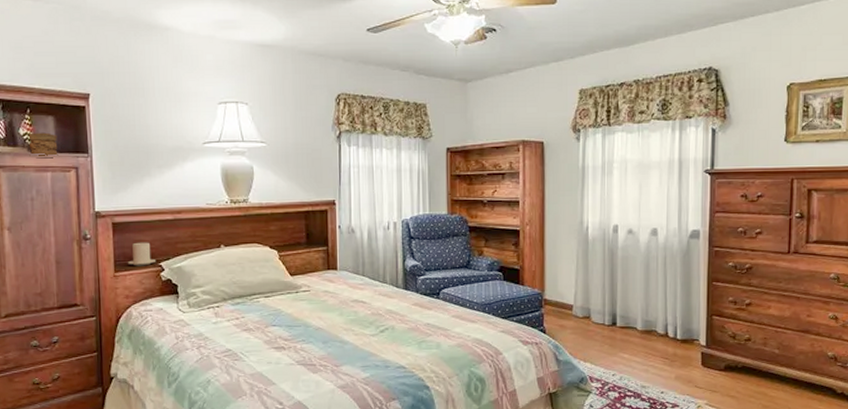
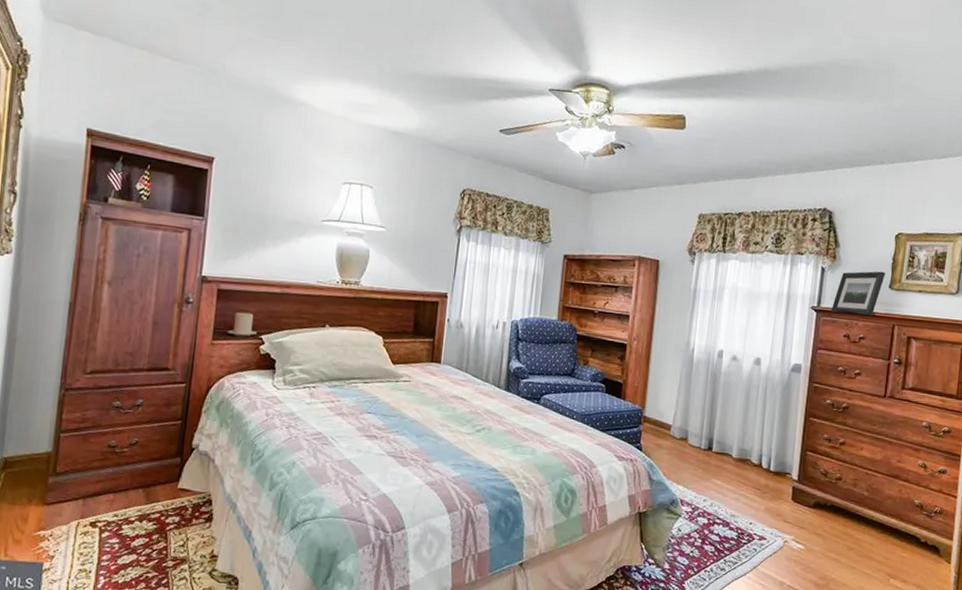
decorative box: present [28,132,58,159] -> none [143,189,175,217]
picture frame: none [725,125,780,174] -> present [830,271,885,317]

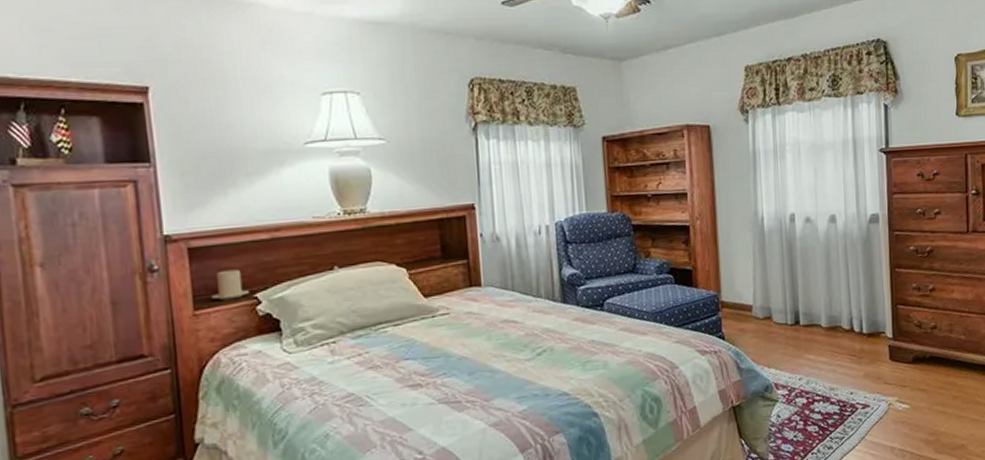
picture frame: present [830,271,885,317] -> none [900,98,950,153]

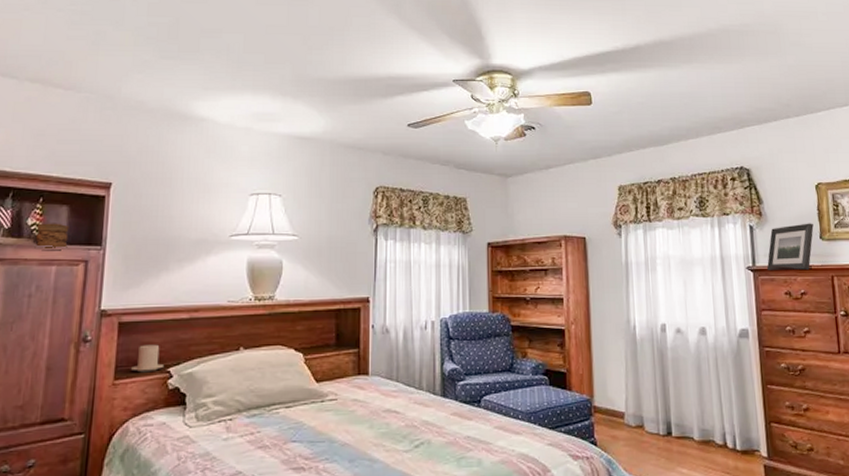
decorative box: none [64,138,108,172] -> present [34,223,69,251]
picture frame: none [900,98,950,153] -> present [766,223,814,271]

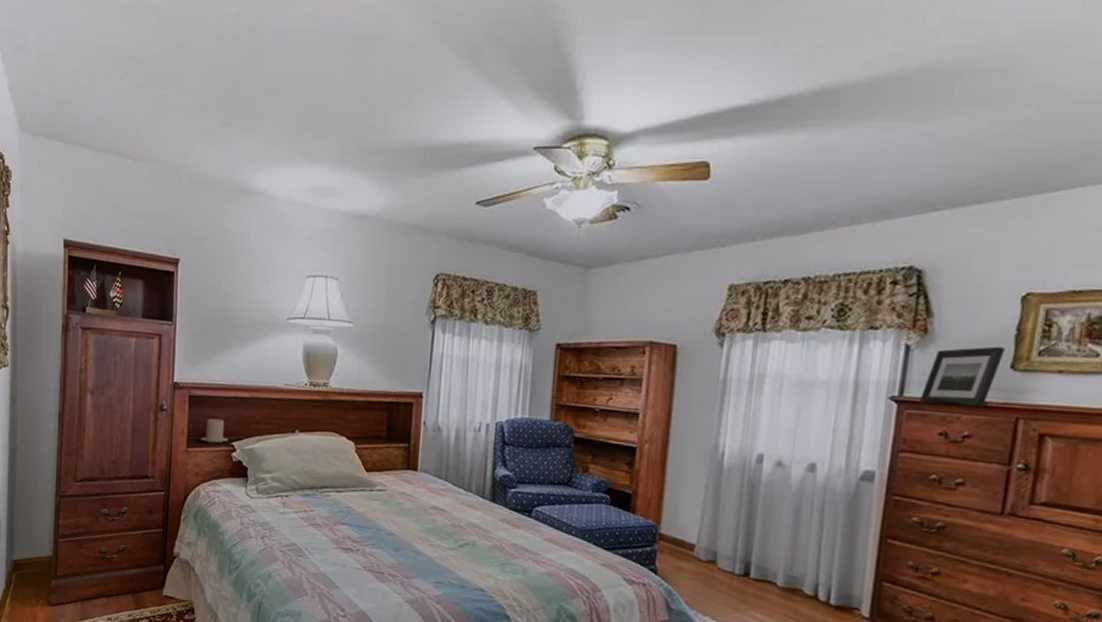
decorative box: present [34,223,69,251] -> none [117,296,145,324]

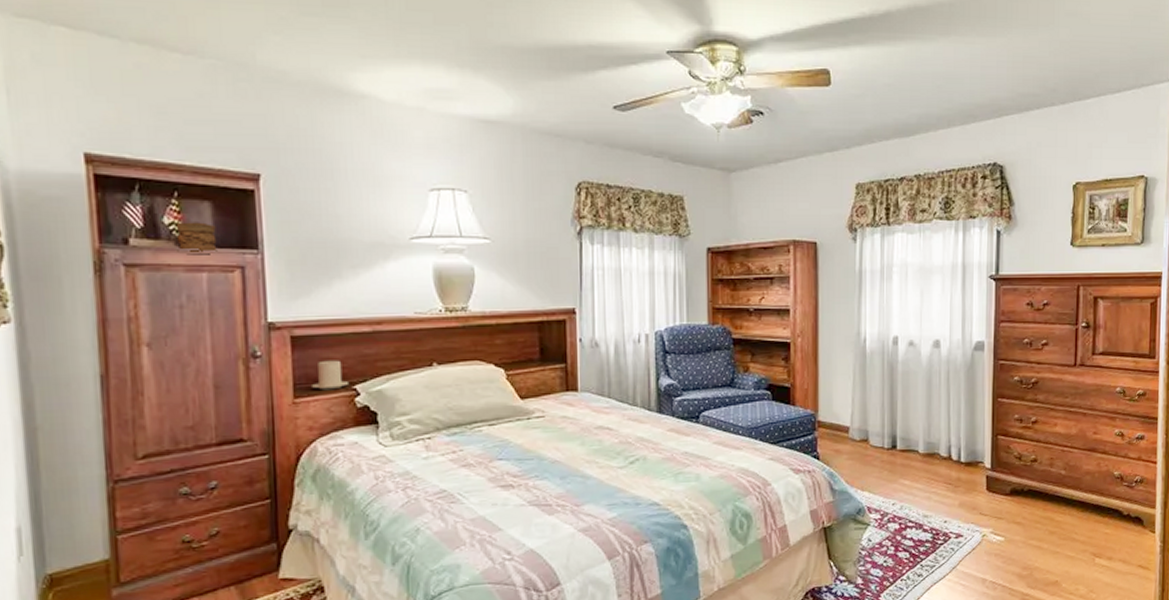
decorative box: none [117,296,145,324] -> present [175,222,217,255]
picture frame: present [918,346,1005,408] -> none [1010,227,1065,280]

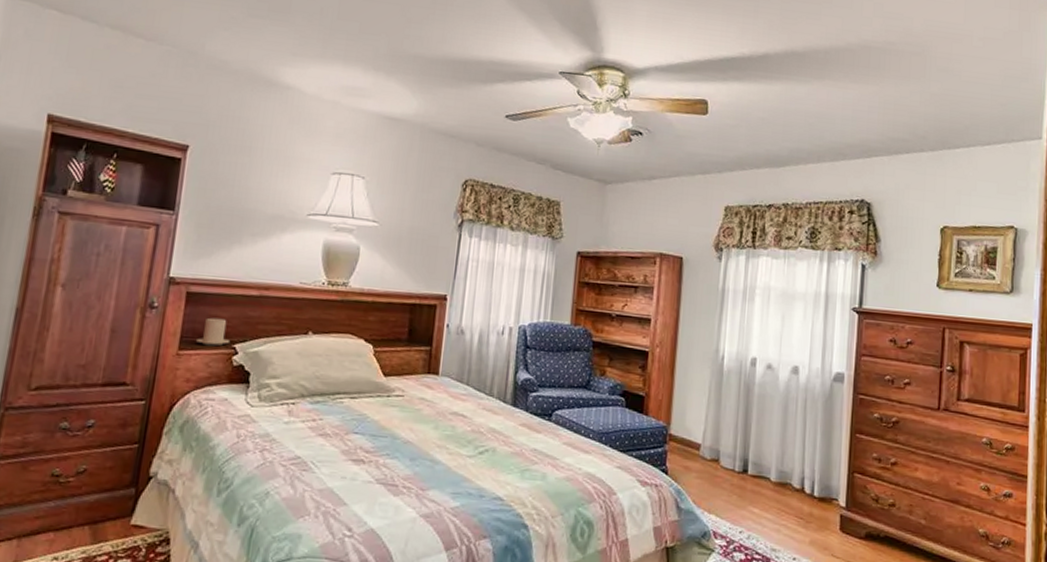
decorative box: present [175,222,217,255] -> none [105,180,143,211]

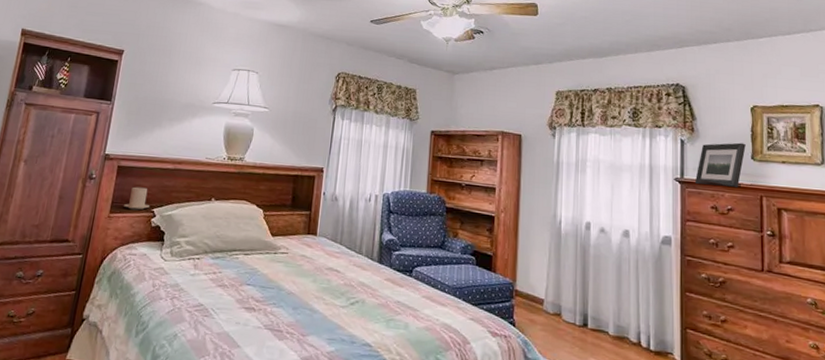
picture frame: none [873,268,932,319] -> present [694,142,746,188]

